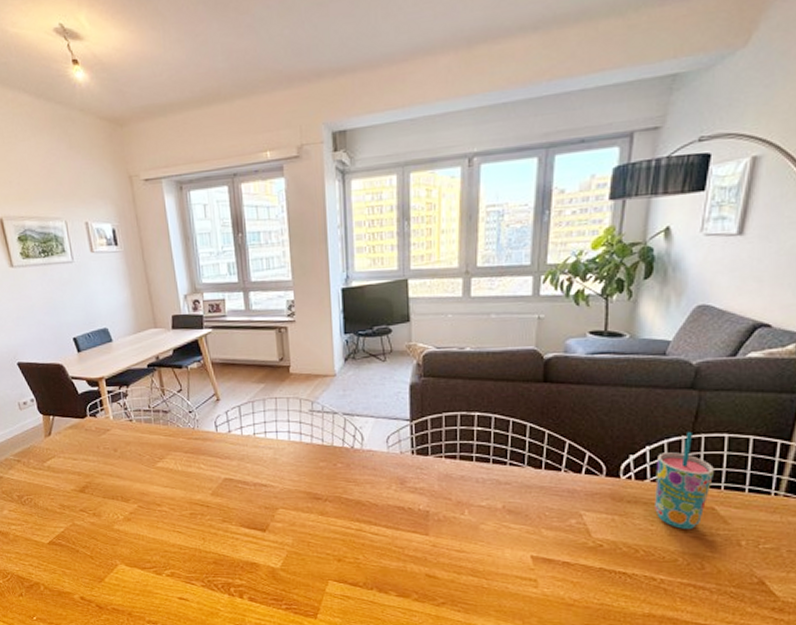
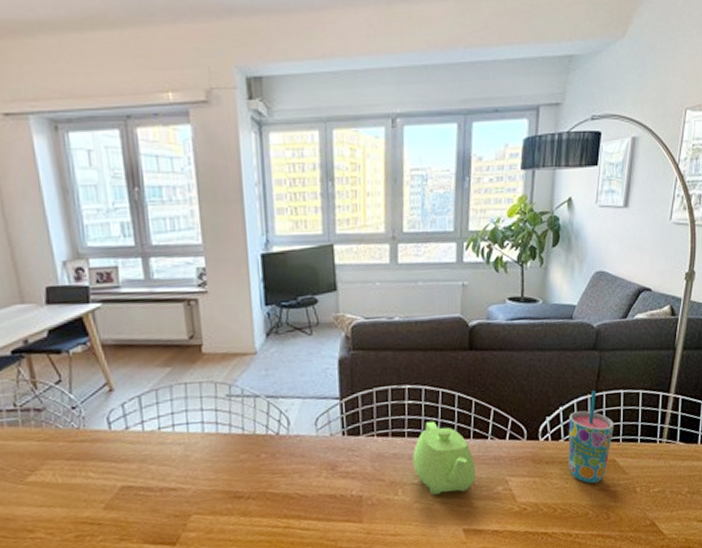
teapot: none [480,449,546,520] -> present [412,422,475,496]

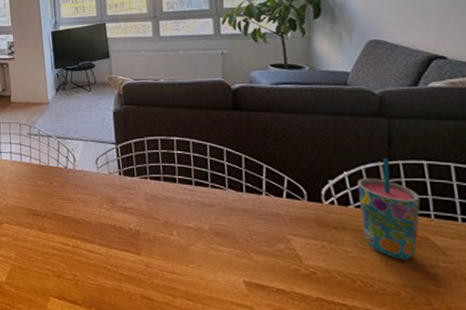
teapot: present [412,422,475,496] -> none [185,172,253,243]

